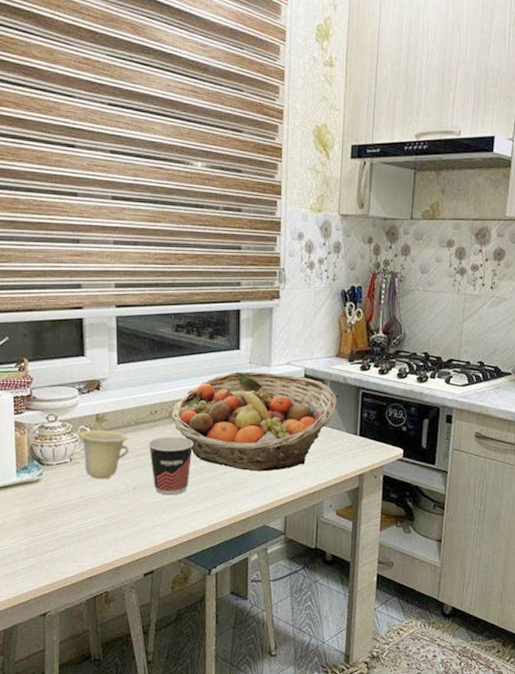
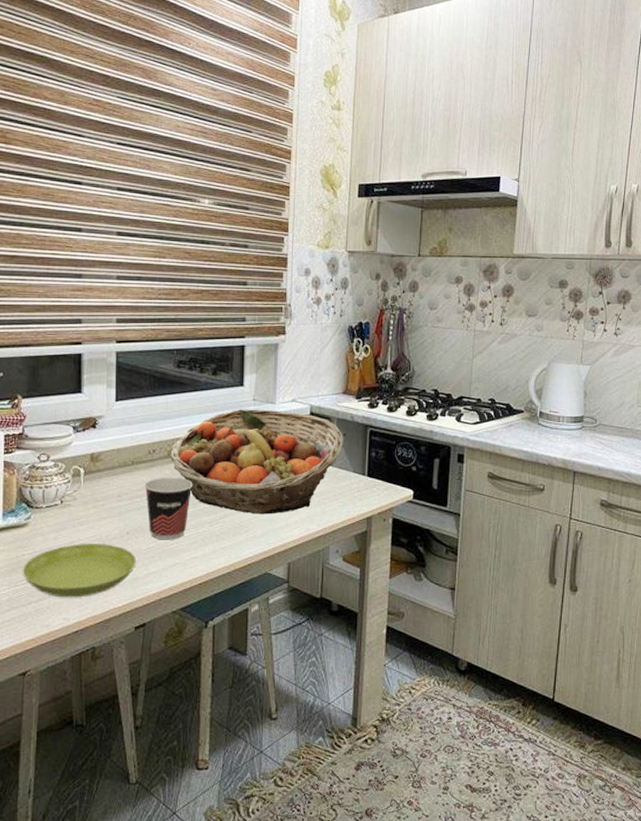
saucer: none [37,498,143,547] -> present [22,544,136,598]
cup: present [79,430,129,480] -> none [72,470,125,524]

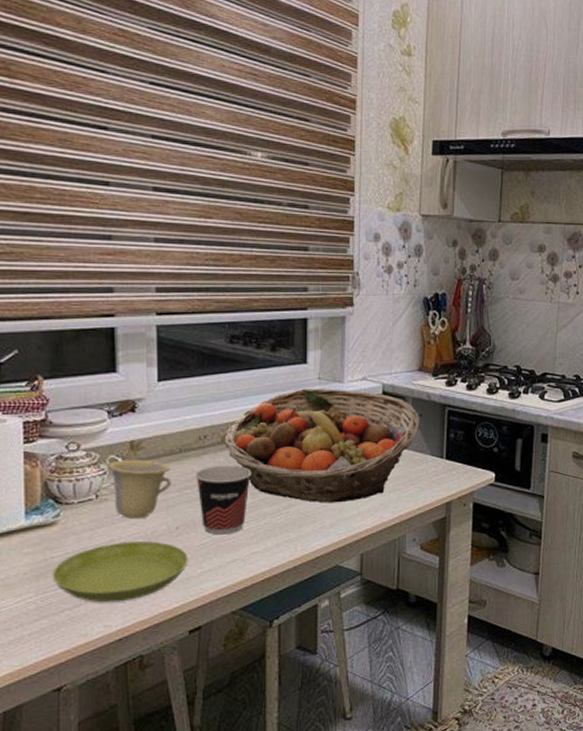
cup: none [72,470,125,524] -> present [108,460,171,520]

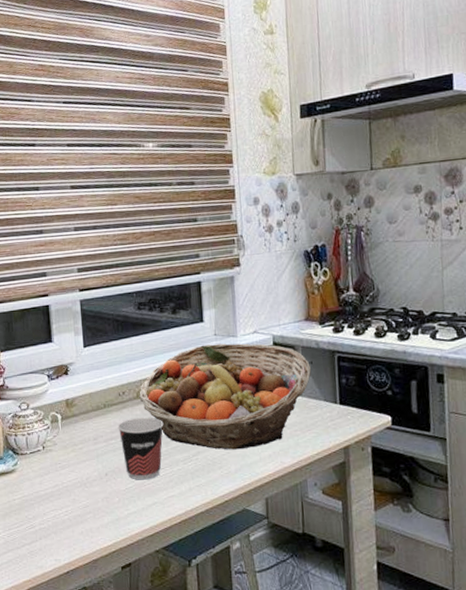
saucer: present [52,541,188,603] -> none [14,486,117,540]
cup: present [108,460,171,520] -> none [50,415,100,467]

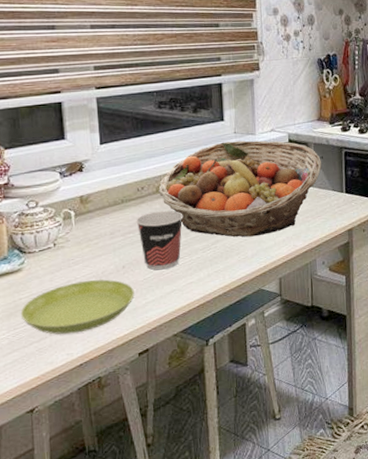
saucer: none [14,486,117,540] -> present [20,279,135,335]

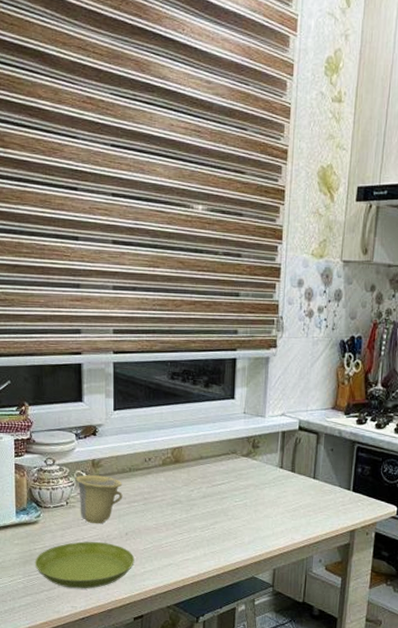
cup: none [62,211,117,262] -> present [75,475,123,524]
cup: present [136,210,183,270] -> none [141,484,186,542]
fruit basket: present [158,140,322,238] -> none [164,421,331,523]

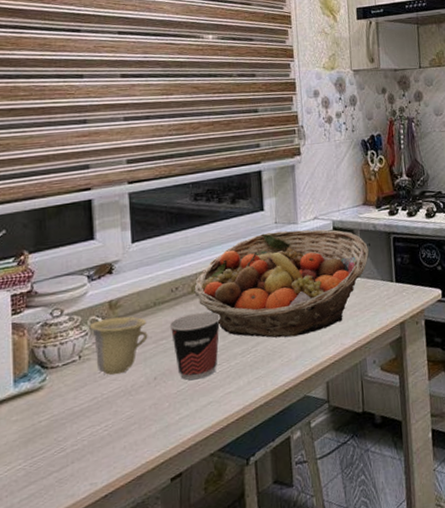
saucer: present [34,541,135,589] -> none [39,394,167,462]
cup: none [141,484,186,542] -> present [169,312,221,380]
fruit basket: none [164,421,331,523] -> present [194,229,369,338]

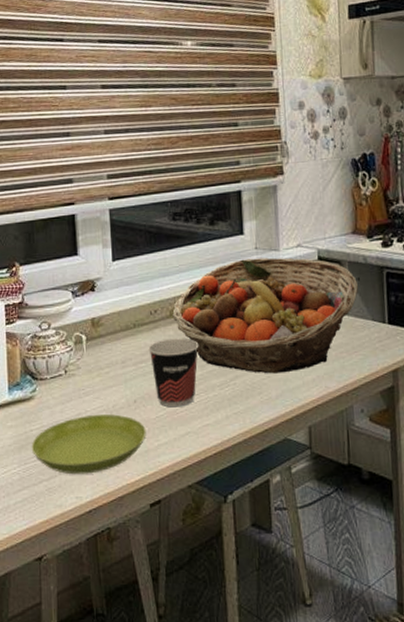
saucer: none [39,394,167,462] -> present [31,414,146,475]
cup: present [89,316,148,376] -> none [74,335,128,394]

